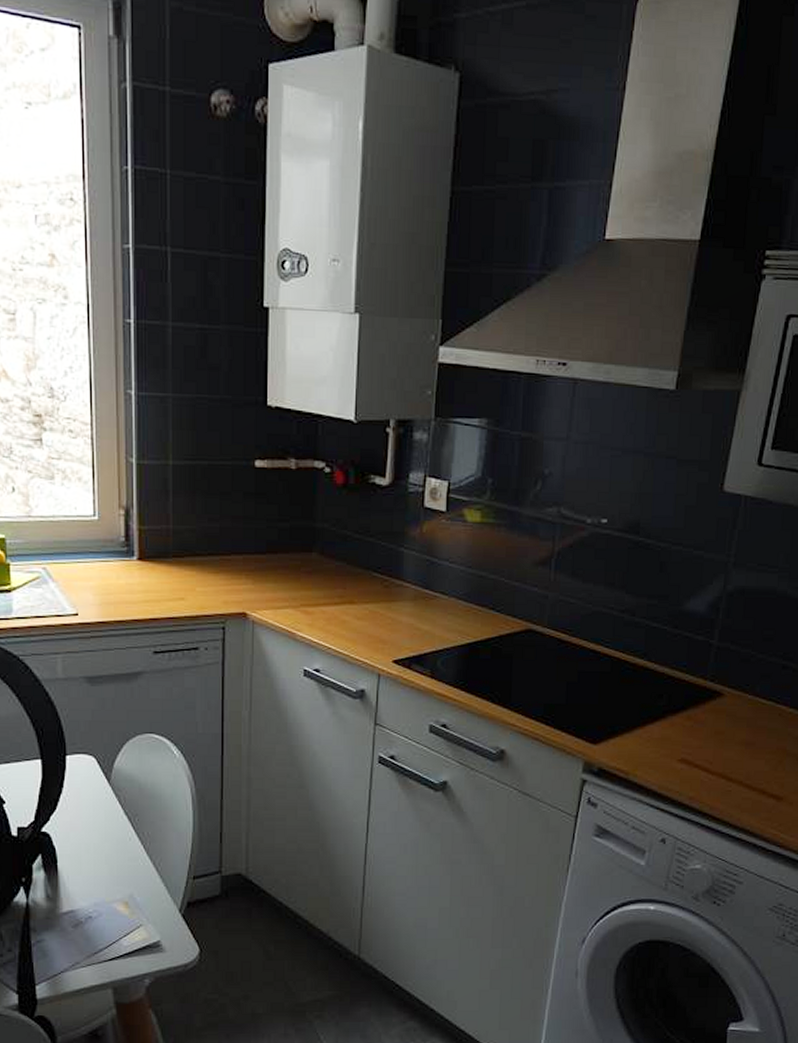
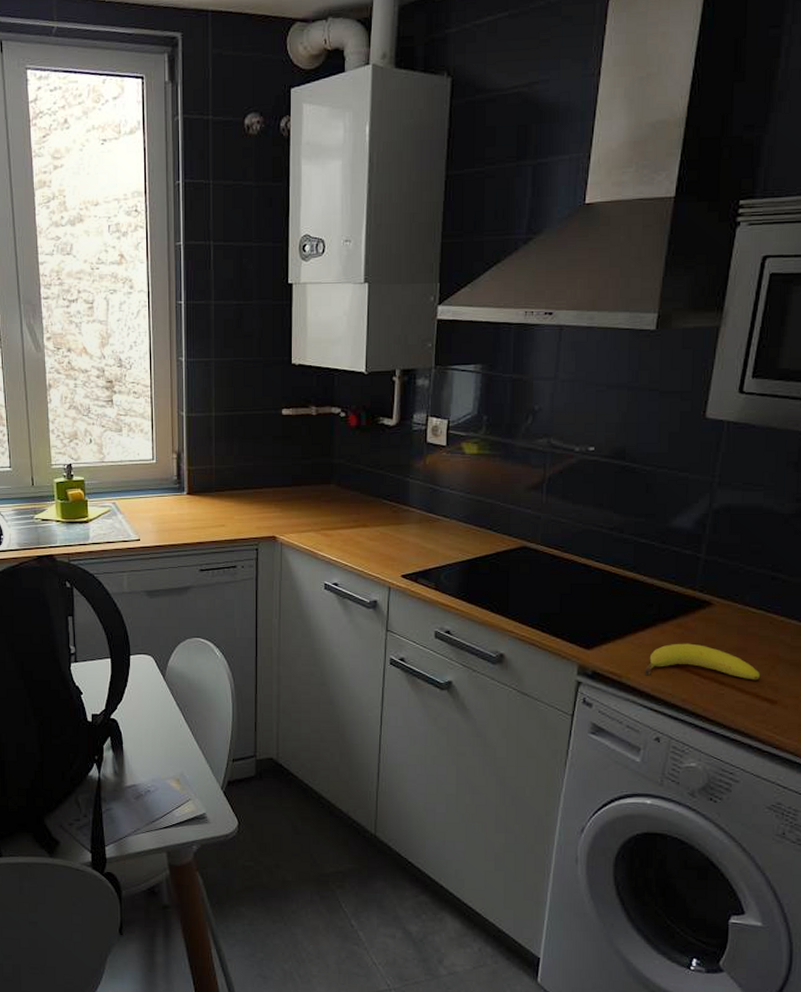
fruit: none [652,737,768,776] -> present [645,643,761,680]

